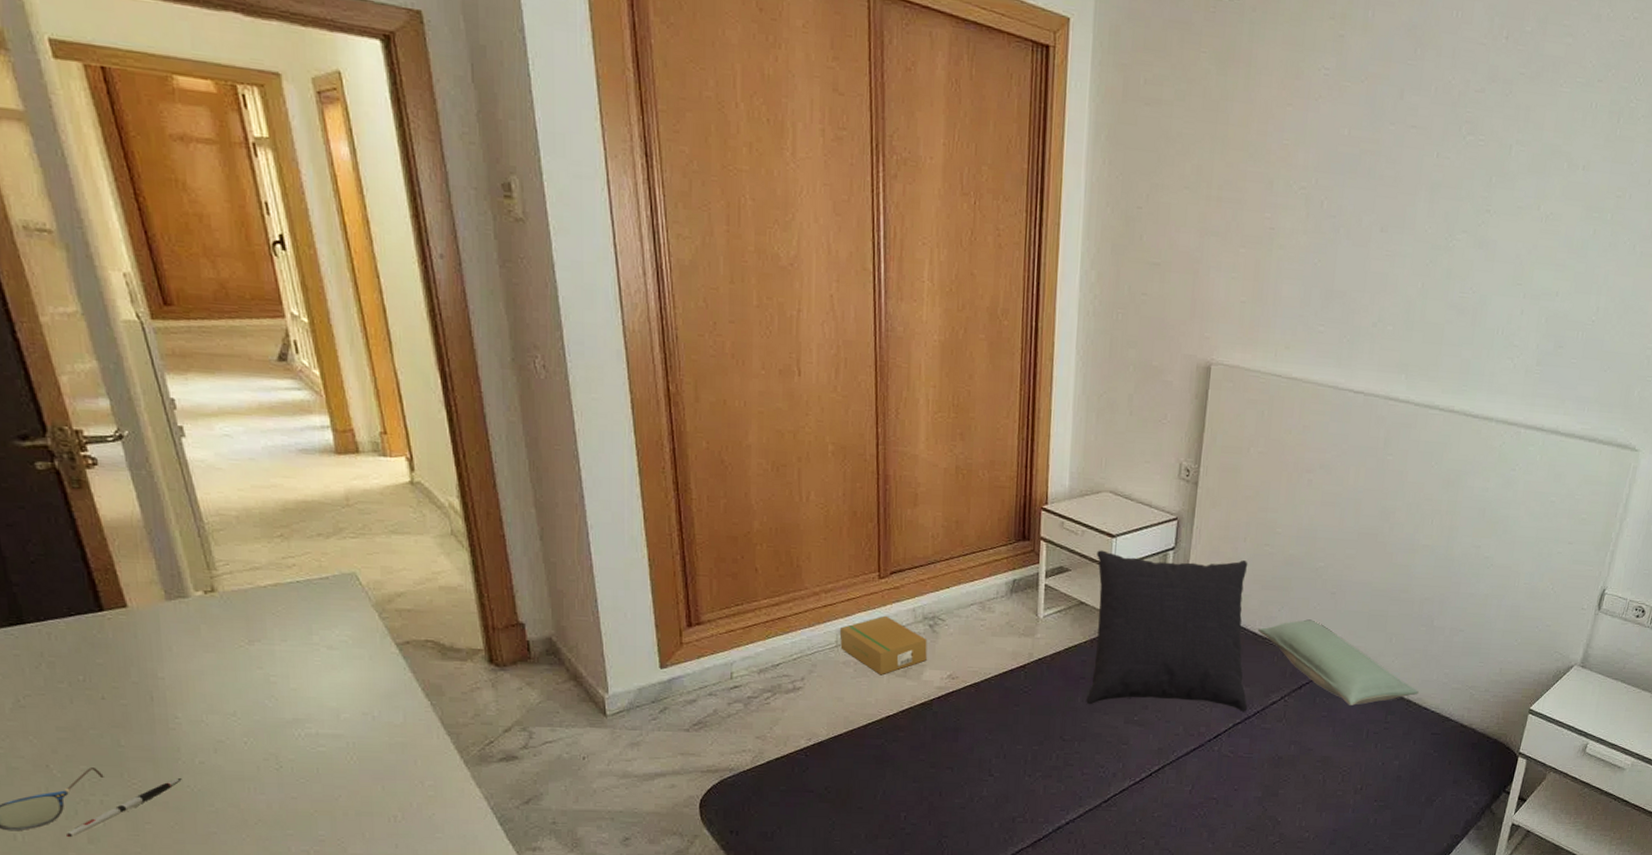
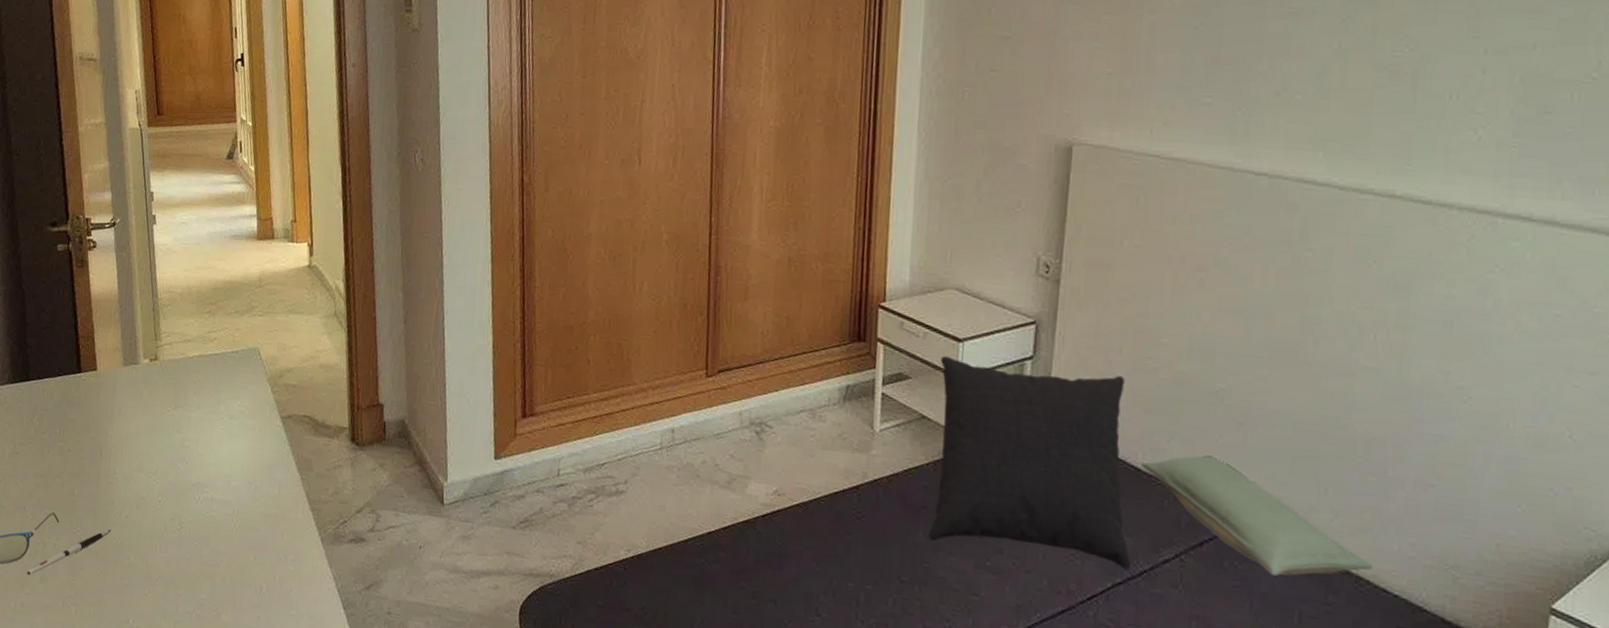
box: present [840,615,927,676] -> none [664,418,753,485]

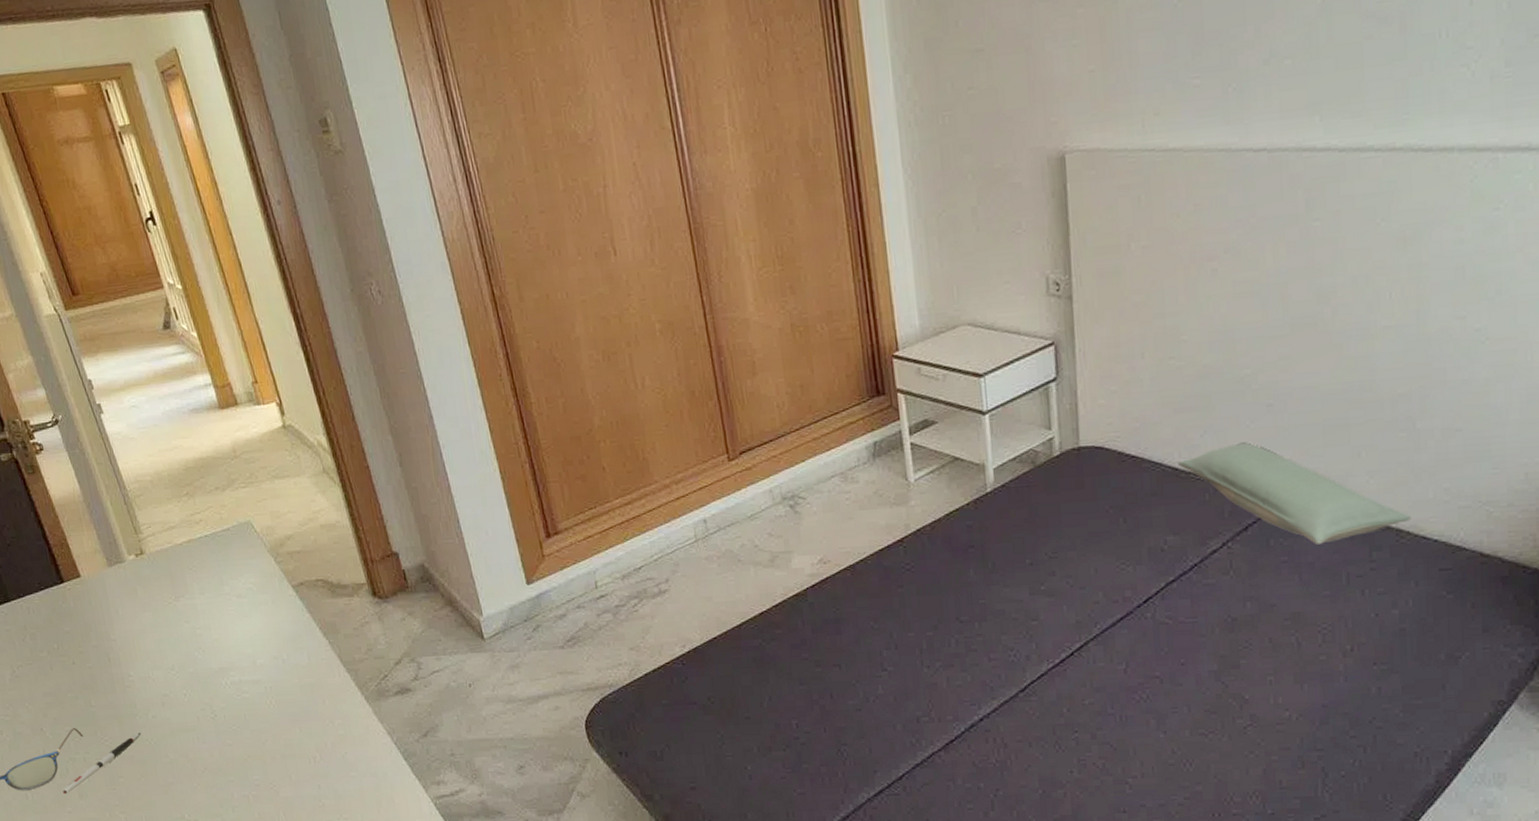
cushion: present [928,356,1131,569] -> none [964,381,1181,576]

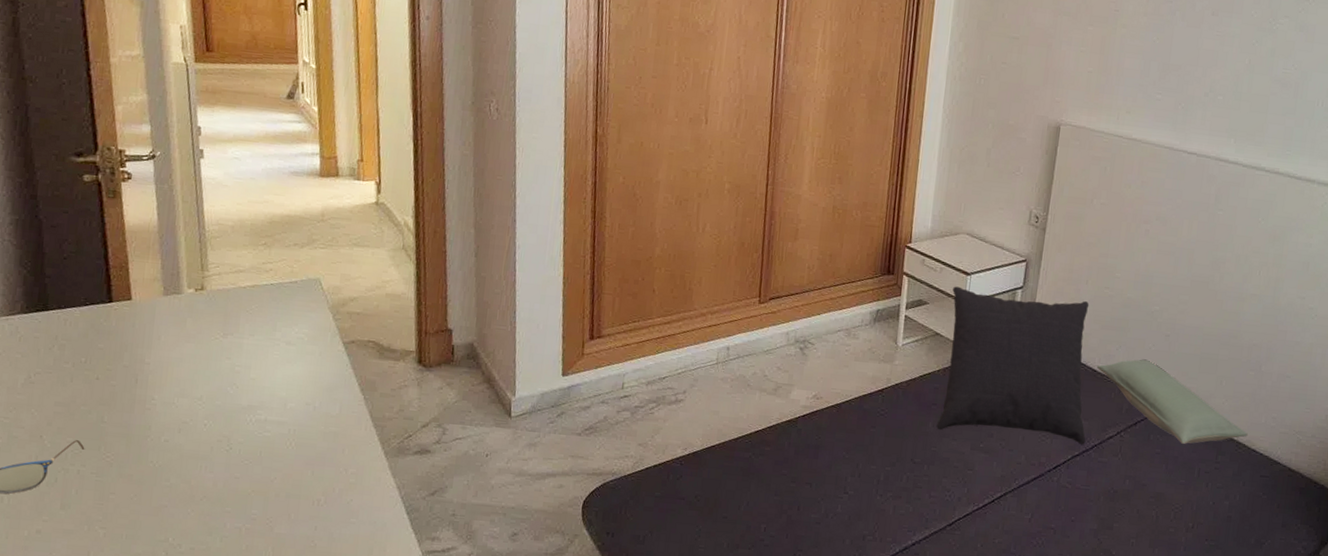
pen: present [62,733,141,795] -> none [43,454,147,503]
cushion: none [964,381,1181,576] -> present [937,286,1089,445]

